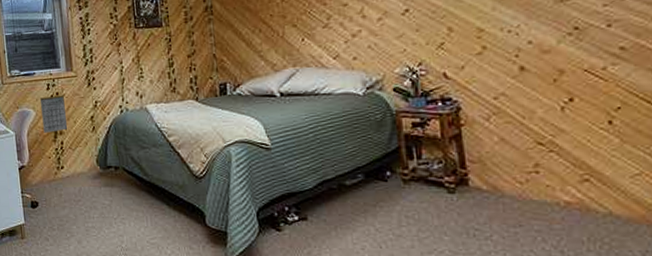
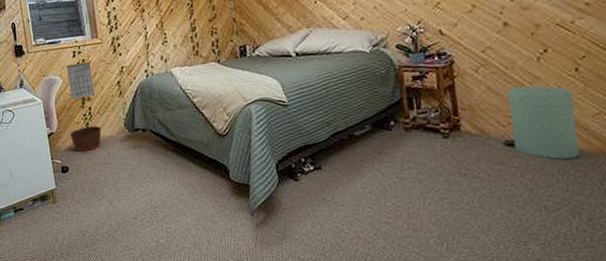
basket: none [41,161,73,187] -> present [70,126,102,152]
trash can: none [519,139,615,224] -> present [502,85,579,159]

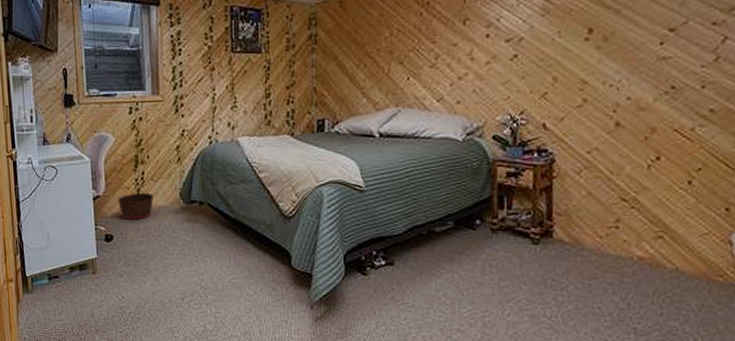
calendar: present [66,61,95,100] -> none [120,120,151,161]
trash can: present [502,85,579,159] -> none [596,196,682,280]

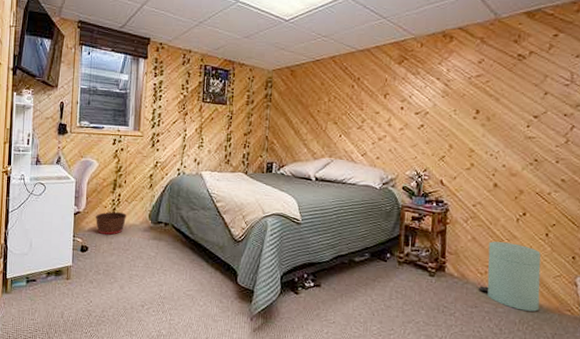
trash can: none [596,196,682,280] -> present [478,241,541,312]

